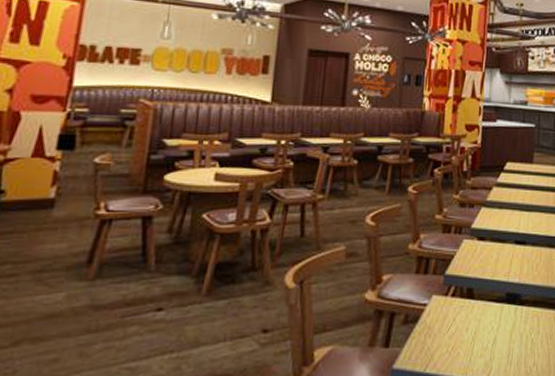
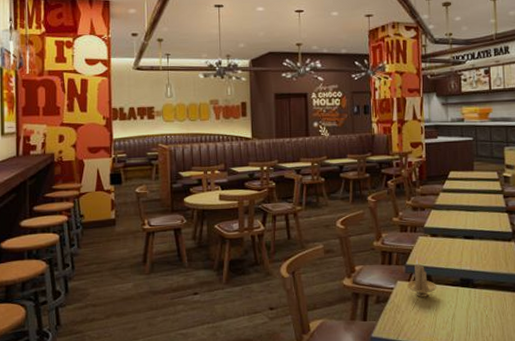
candle holder: none [444,269,478,316] -> present [407,260,436,297]

